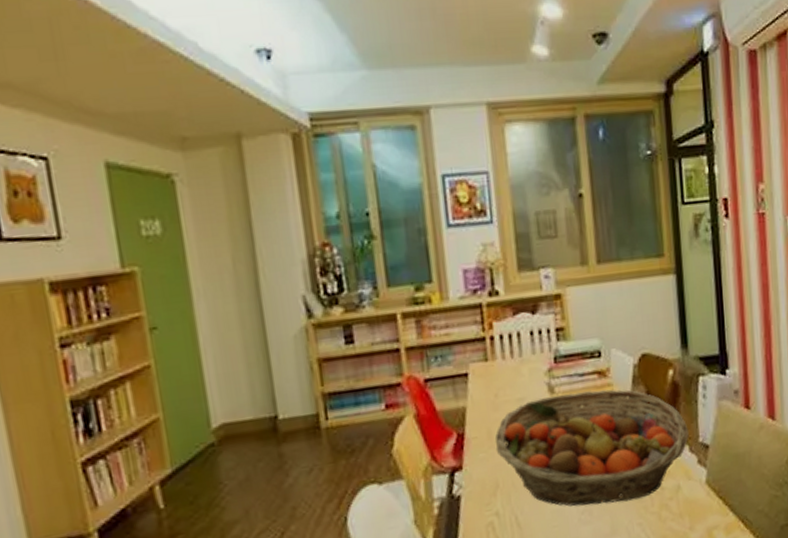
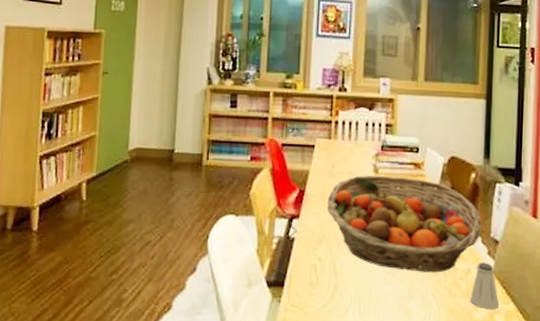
saltshaker: none [683,473,718,527] -> present [470,262,500,309]

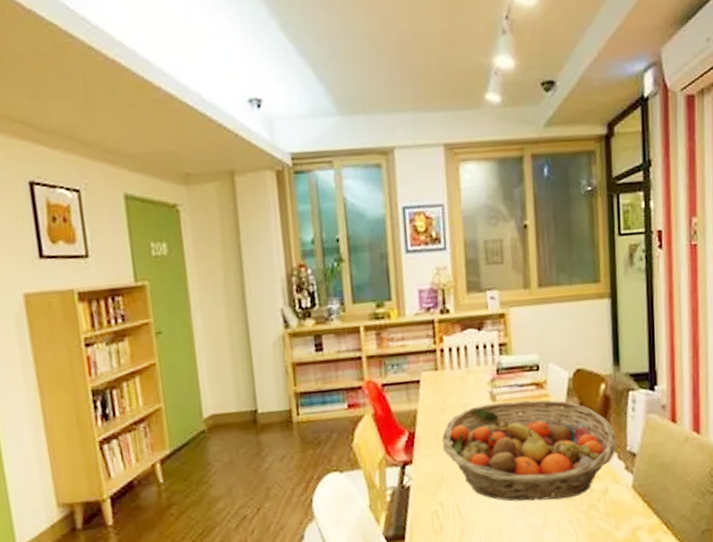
saltshaker: present [470,262,500,309] -> none [610,478,642,527]

